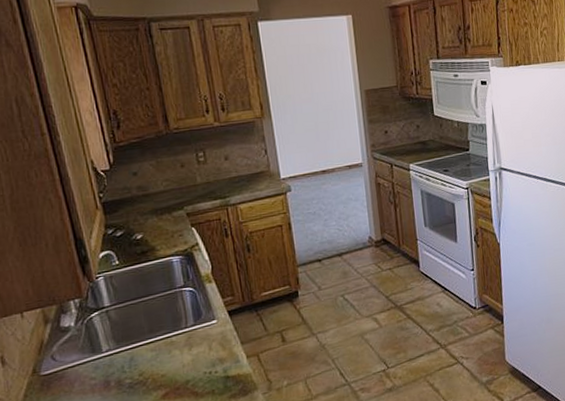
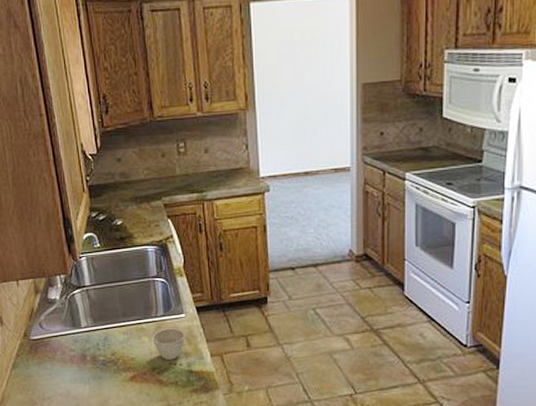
cup: none [183,336,219,370] -> present [152,328,185,360]

